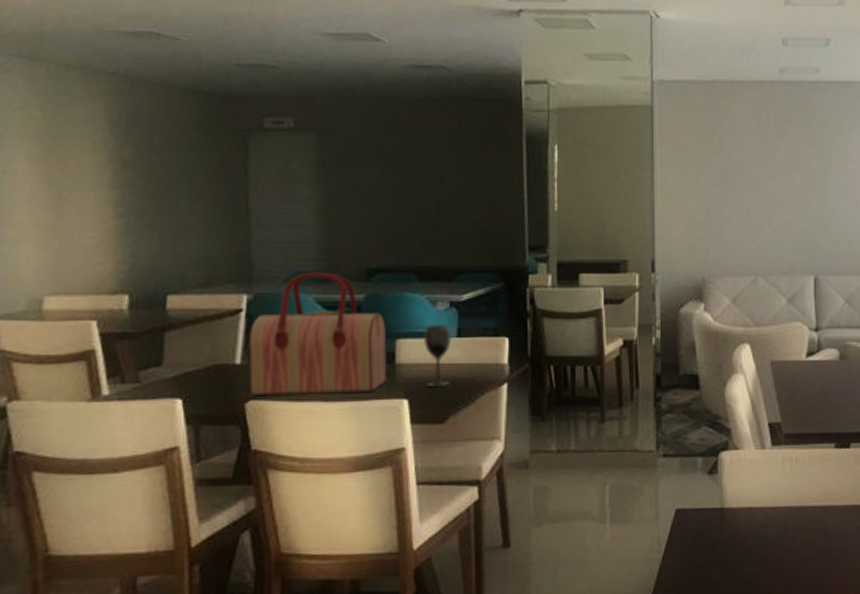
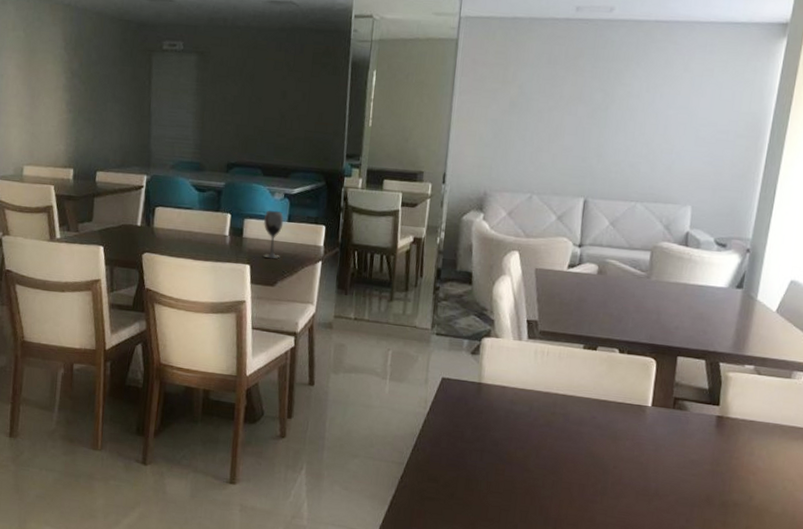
handbag: present [248,271,387,397] -> none [145,162,238,257]

